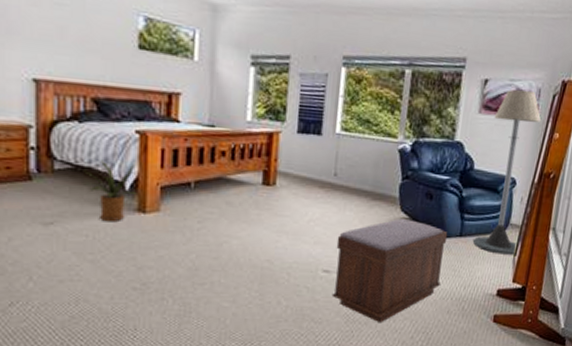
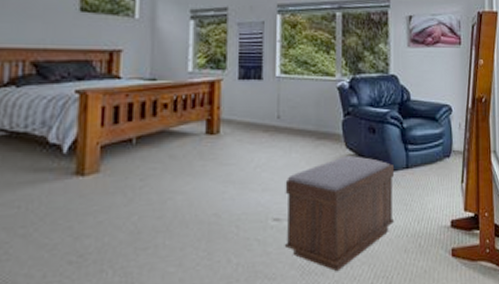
house plant: present [86,159,138,222] -> none [21,123,76,190]
floor lamp: present [472,90,542,255] -> none [419,22,465,183]

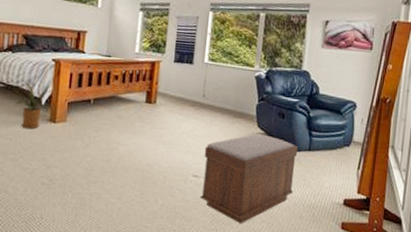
house plant: none [21,123,76,190] -> present [14,80,52,129]

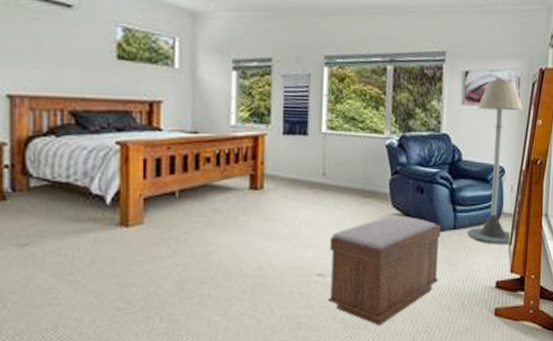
house plant: present [14,80,52,129] -> none [64,174,119,239]
floor lamp: none [320,29,376,169] -> present [467,79,524,245]

